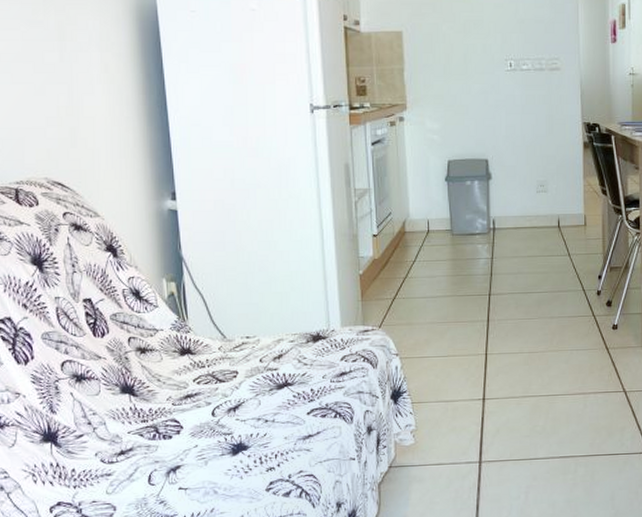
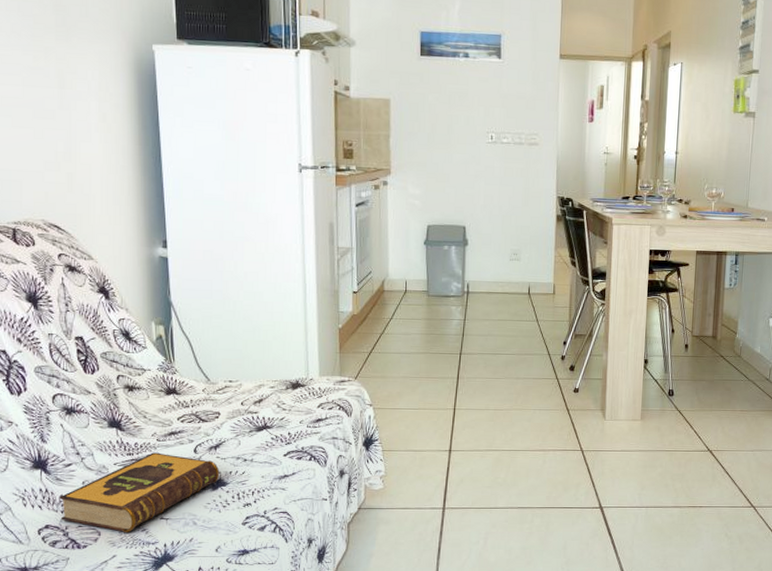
hardback book: none [71,418,240,506] -> present [59,452,220,532]

